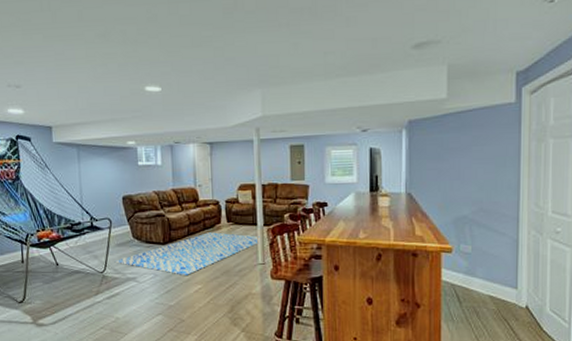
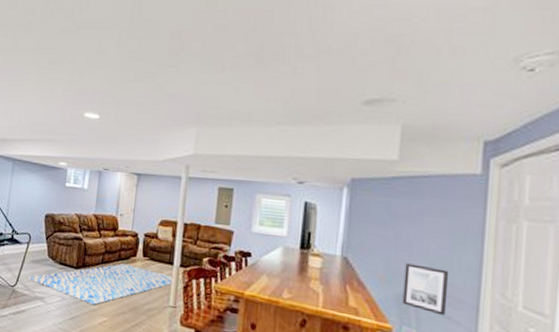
wall art: none [459,190,495,230] -> present [402,263,449,316]

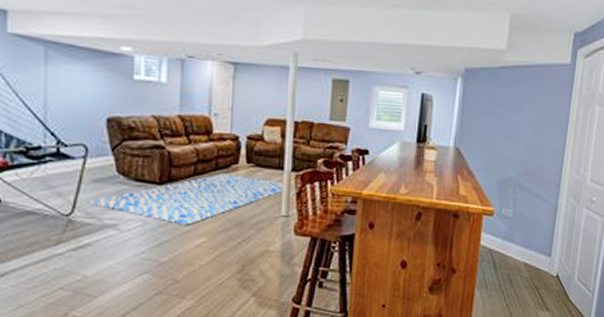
wall art: present [402,263,449,316] -> none [503,150,541,195]

